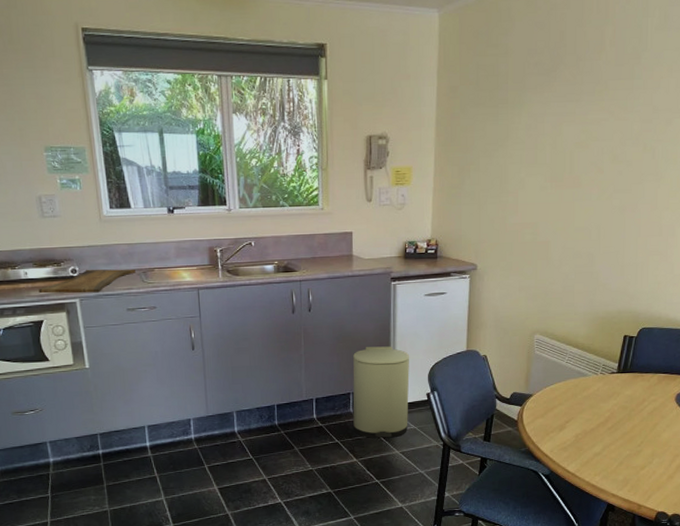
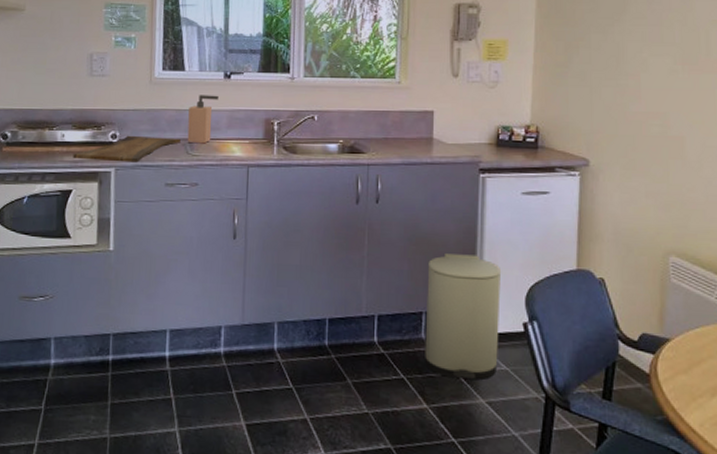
soap dispenser: none [139,228,165,273] -> present [187,95,219,144]

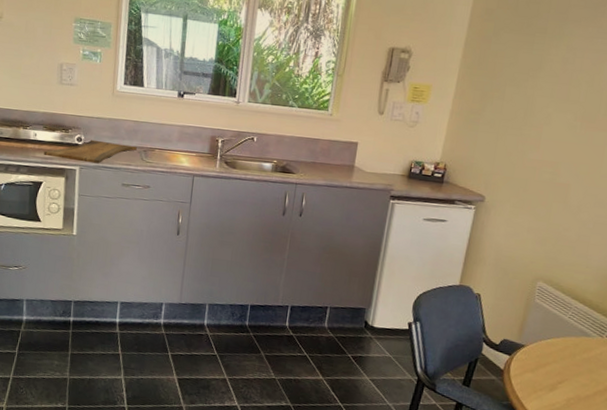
soap dispenser: present [187,95,219,144] -> none [142,109,172,153]
pedal bin: present [425,254,502,380] -> none [325,262,397,362]

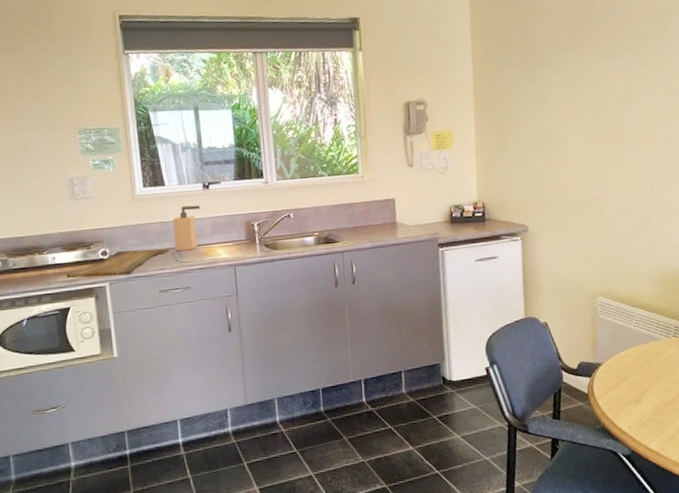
soap dispenser: none [142,109,172,153] -> present [173,205,200,251]

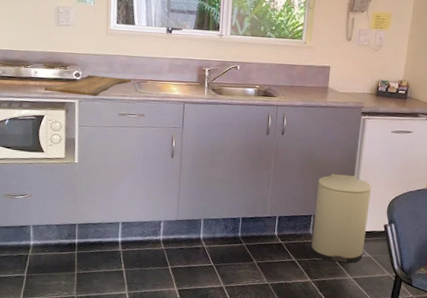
soap dispenser: present [173,205,200,251] -> none [136,45,162,84]
pedal bin: none [402,317,468,422] -> present [311,174,372,264]

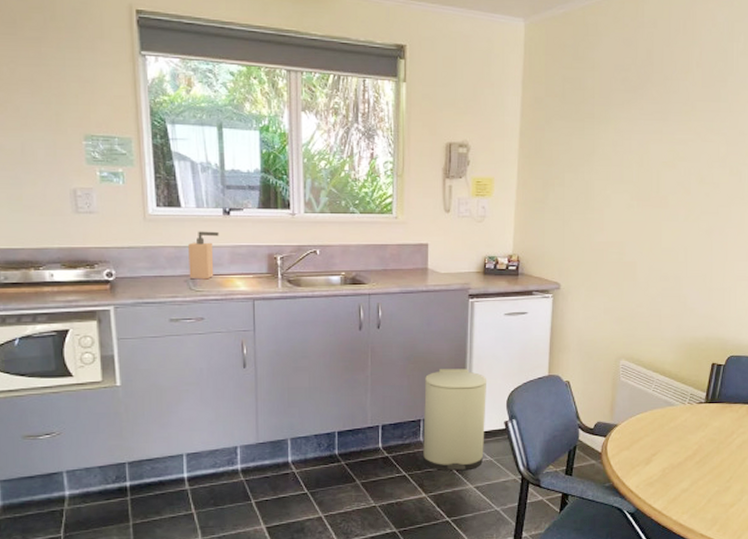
cutting board: present [44,74,131,96] -> none [65,273,182,300]
soap dispenser: none [136,45,162,84] -> present [188,231,219,280]

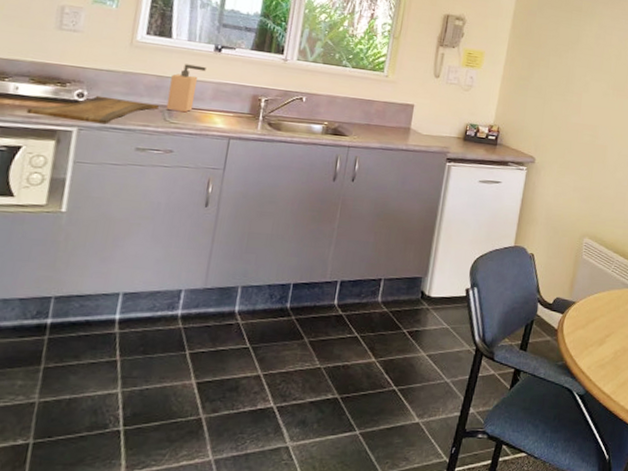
cutting board: none [65,273,182,300] -> present [26,95,159,125]
pedal bin: present [423,369,487,471] -> none [378,229,454,337]

